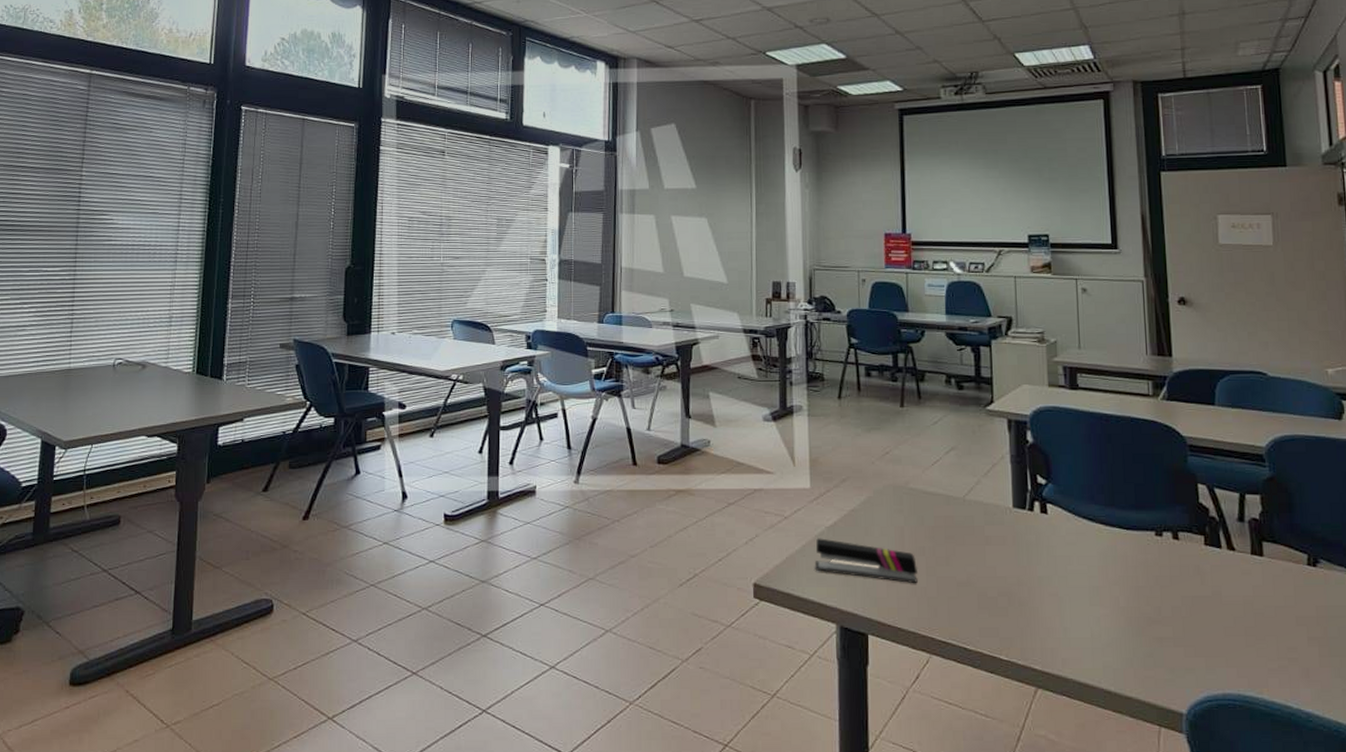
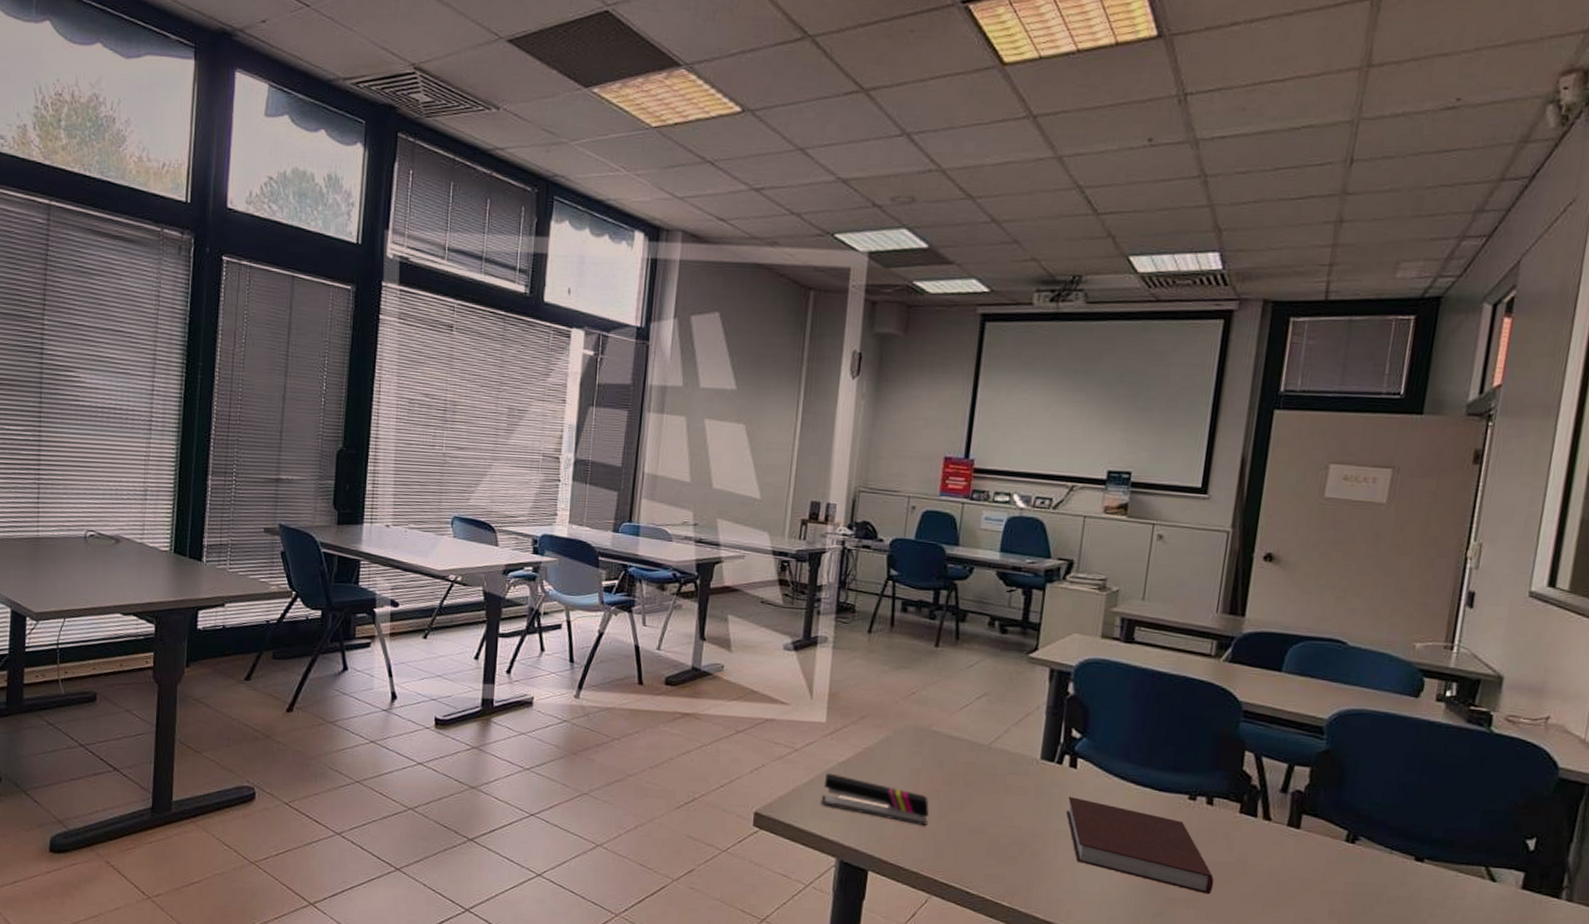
notebook: none [1044,542,1195,631] -> present [1066,796,1214,895]

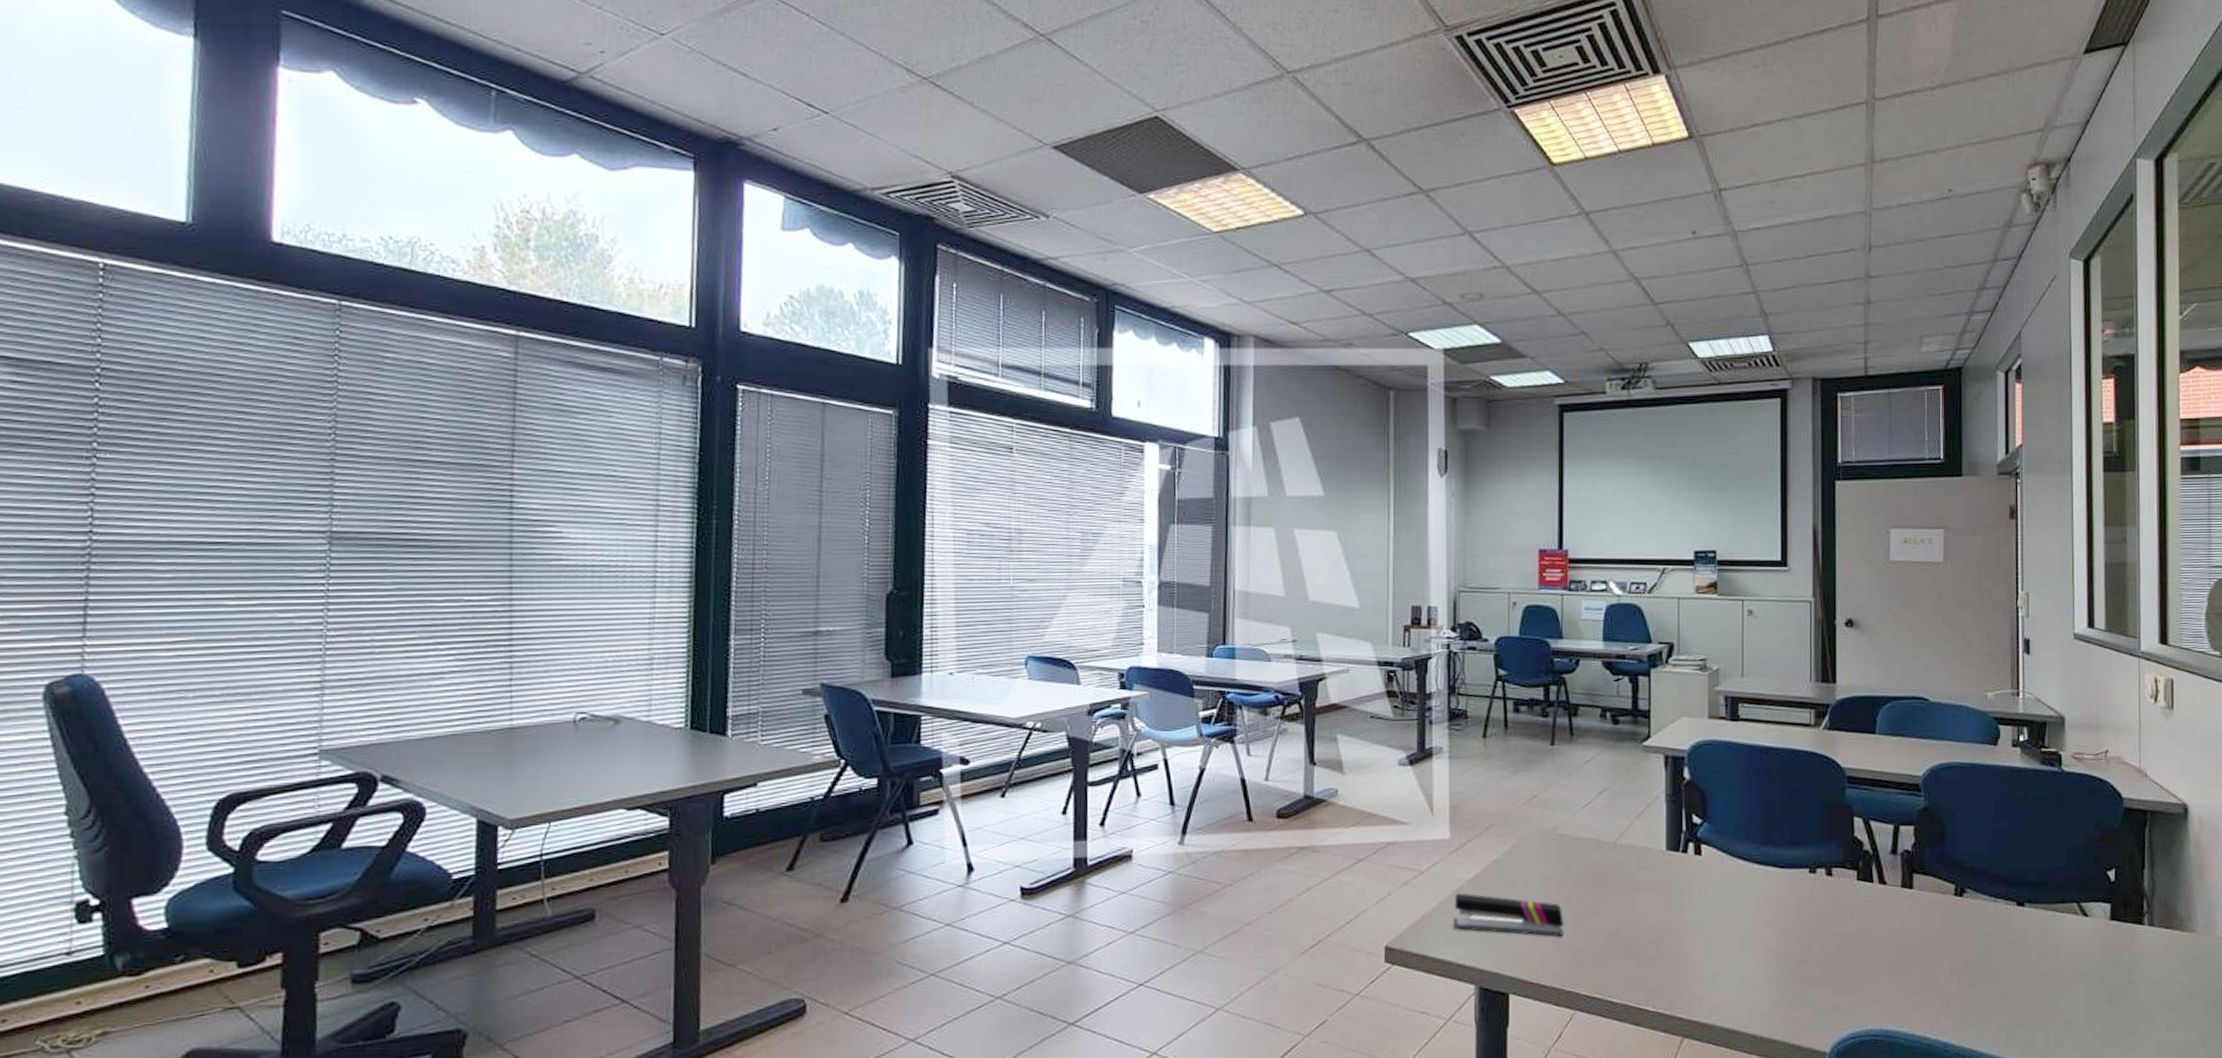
notebook: present [1066,796,1214,895] -> none [1697,885,1843,969]

